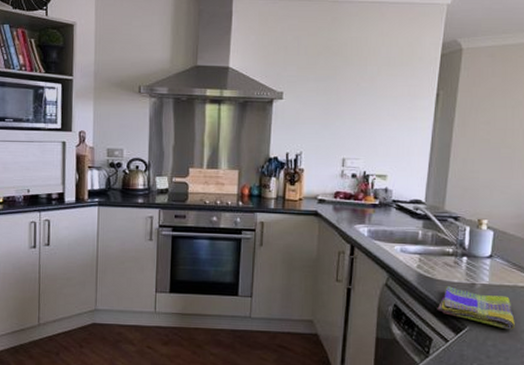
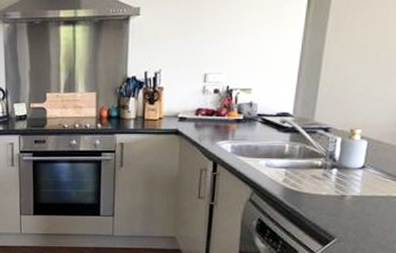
dish towel: present [437,286,515,330] -> none [303,199,387,240]

